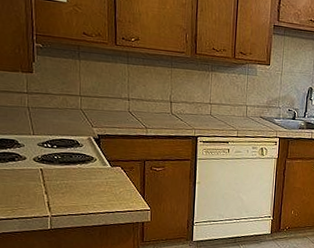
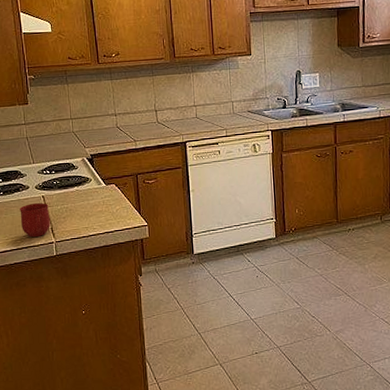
mug: none [13,175,47,210] -> present [20,203,50,238]

